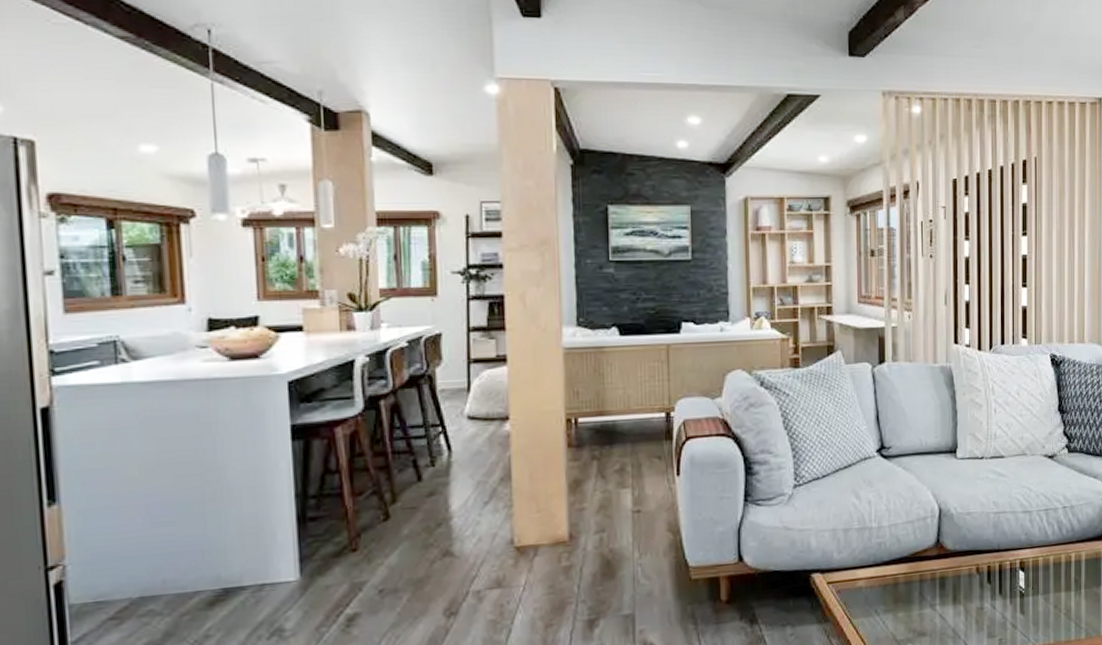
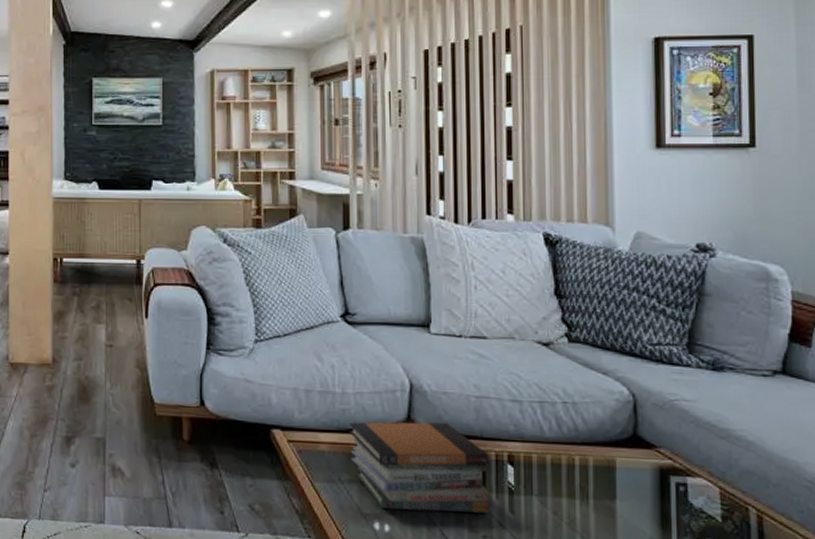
book stack: none [884,540,1005,633] -> present [349,422,490,513]

